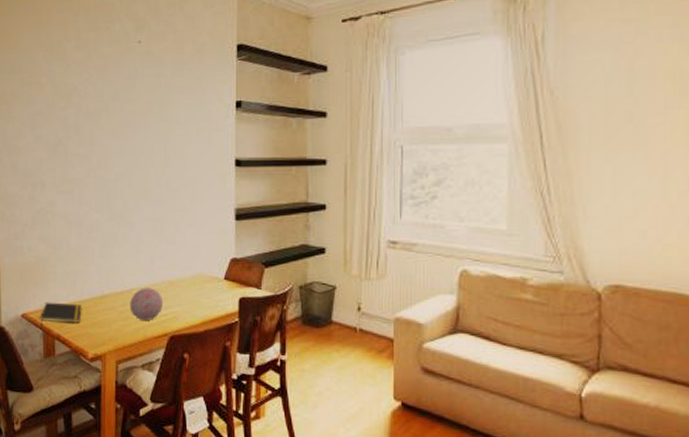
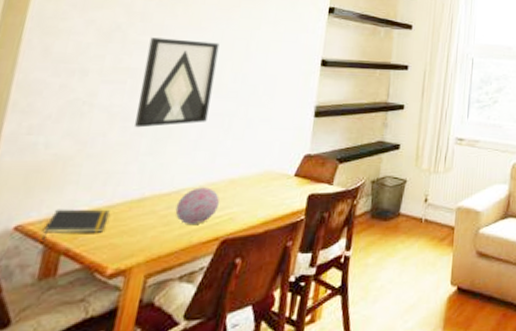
wall art: none [85,148,142,233] -> present [135,37,220,128]

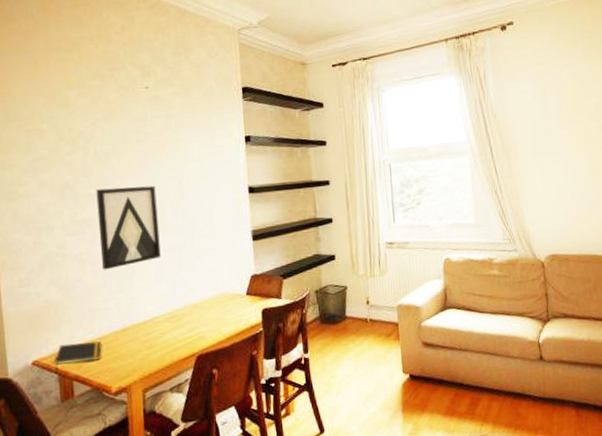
decorative orb: present [175,187,220,224] -> none [153,313,189,346]

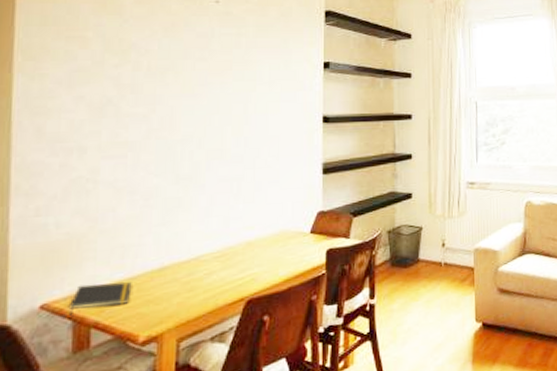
wall art: present [96,185,161,270] -> none [142,108,216,200]

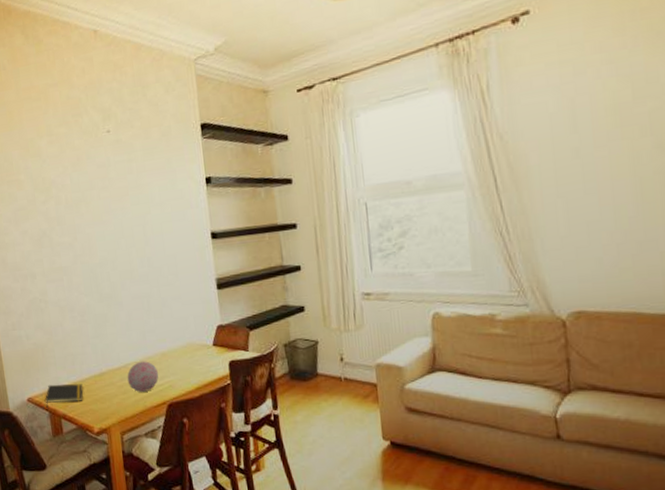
decorative orb: none [197,251,240,288] -> present [127,361,159,392]

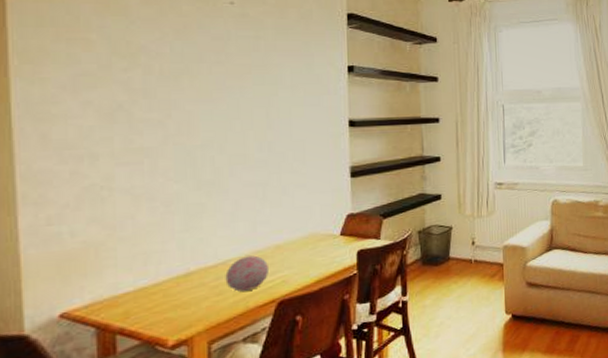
notepad: present [44,384,83,409] -> none [90,288,157,325]

